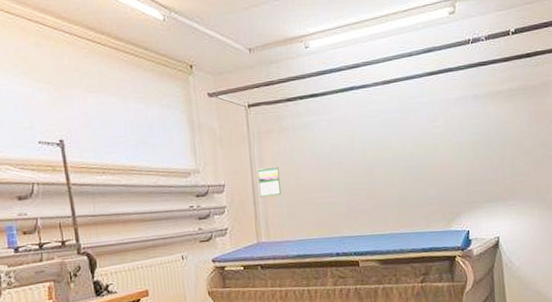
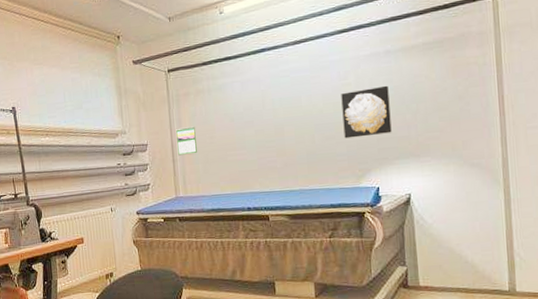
wall art: none [431,129,481,182] -> present [341,85,392,139]

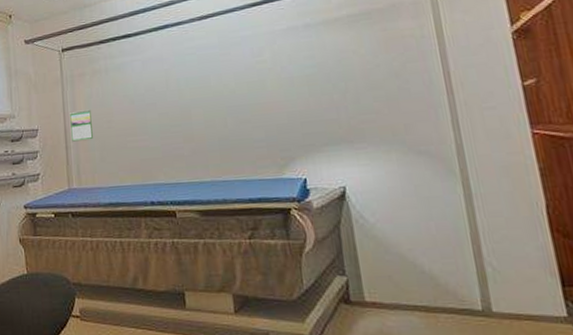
wall art: present [341,85,392,139] -> none [255,62,318,122]

